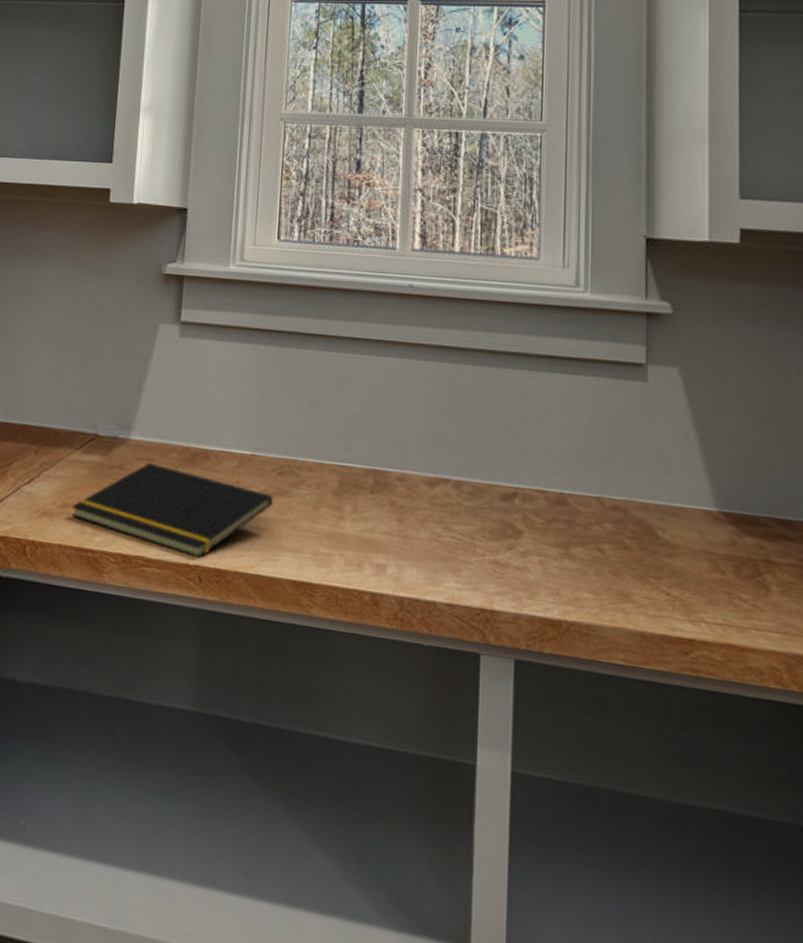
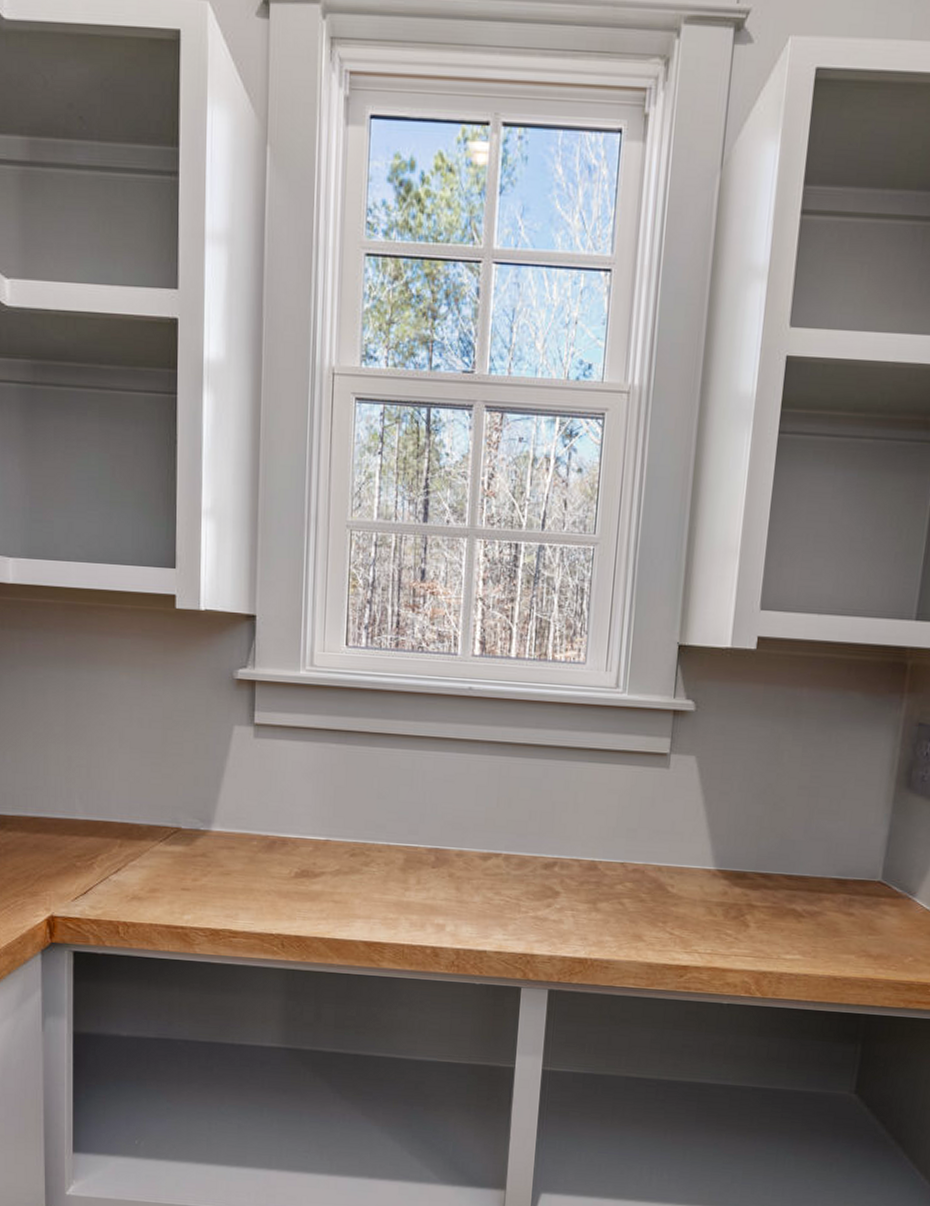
notepad: present [72,462,273,558] -> none [160,850,346,928]

